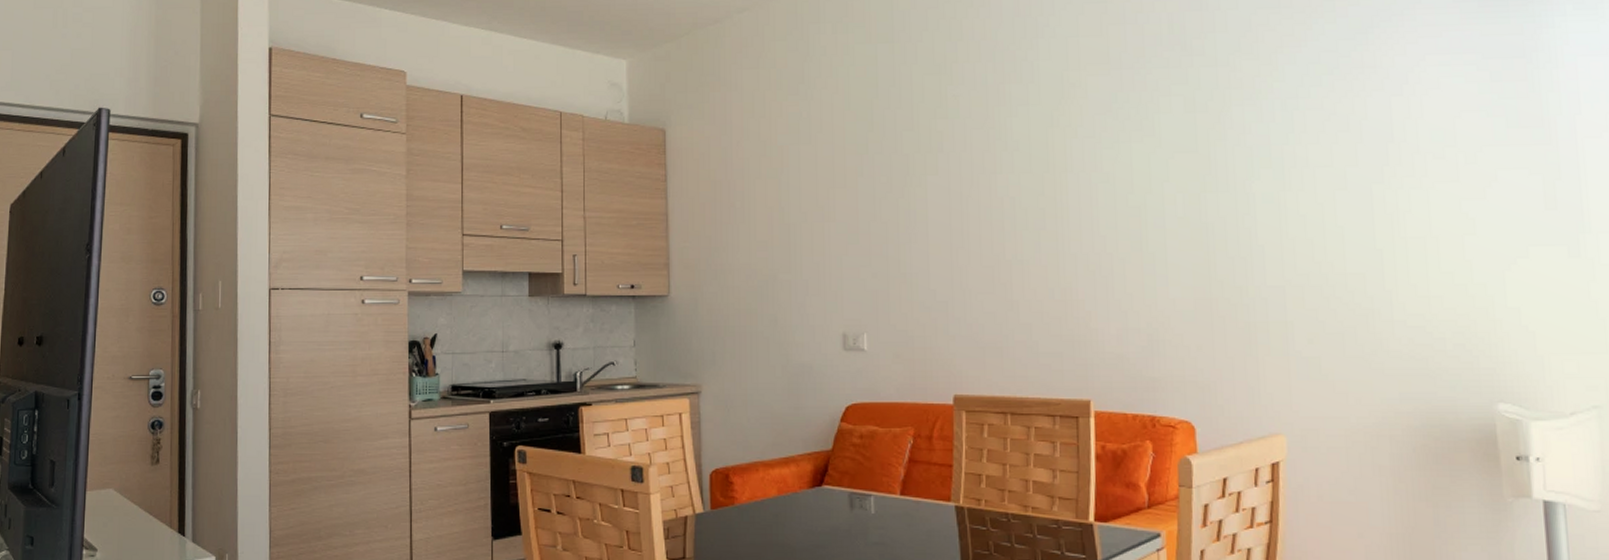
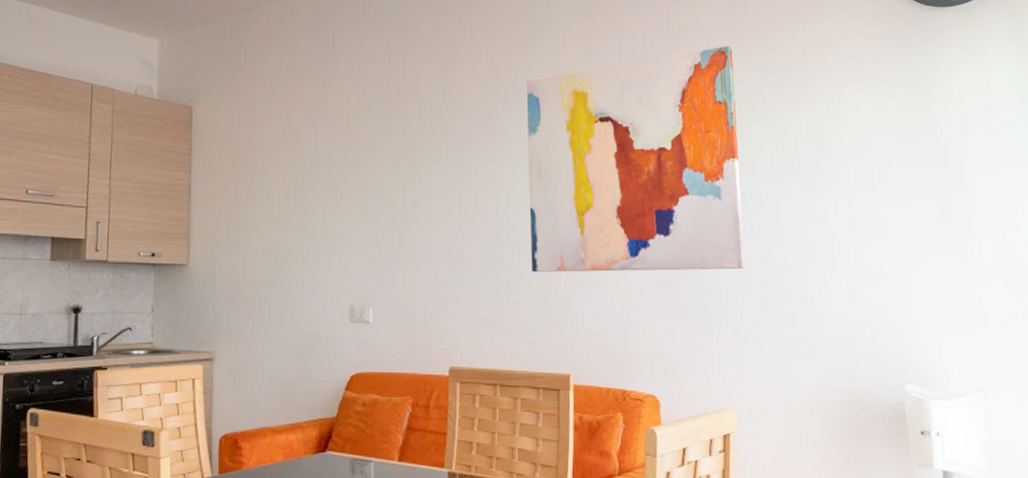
wall art: none [1033,21,1297,291] -> present [526,45,745,273]

